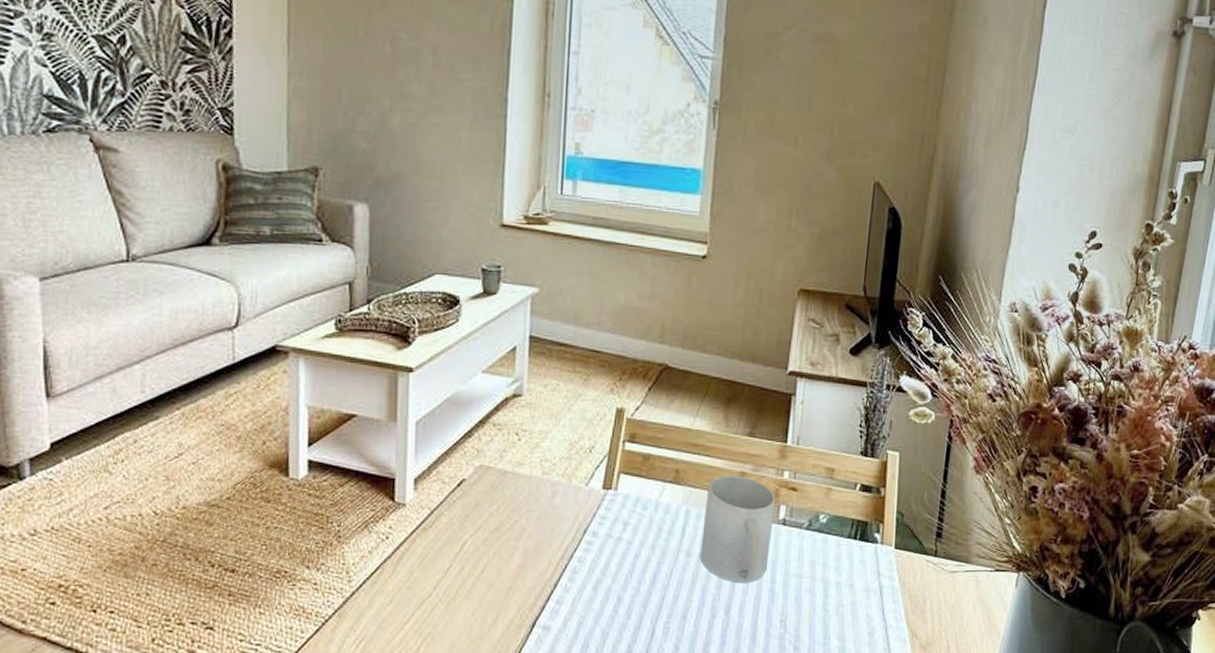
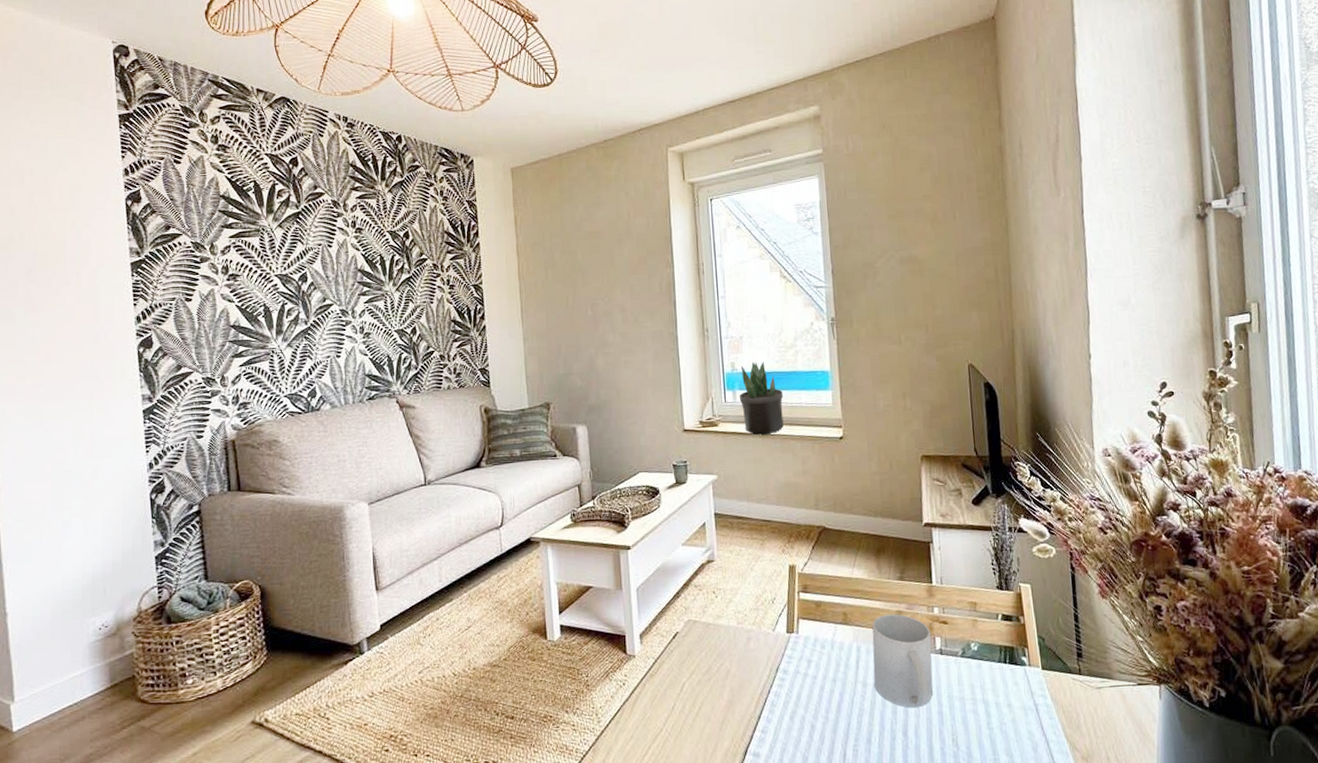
planter: none [580,145,638,242] -> present [739,361,784,434]

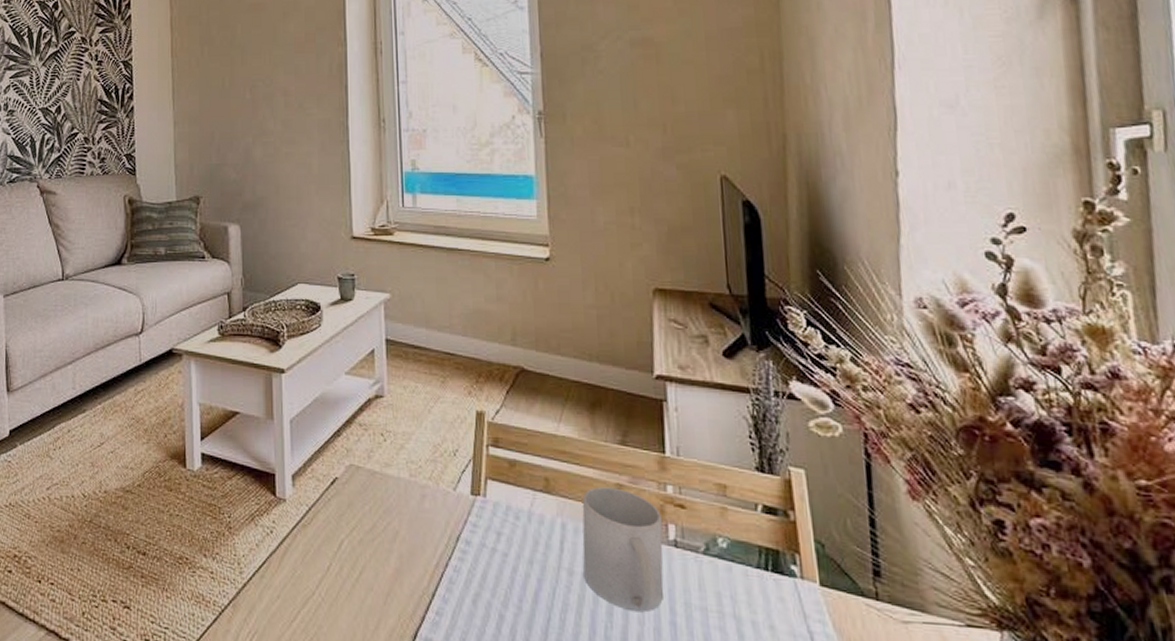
planter: present [739,361,784,434] -> none [420,160,474,248]

